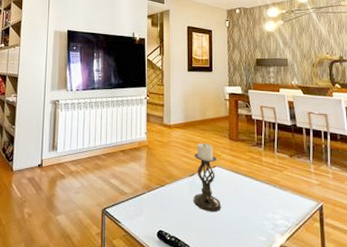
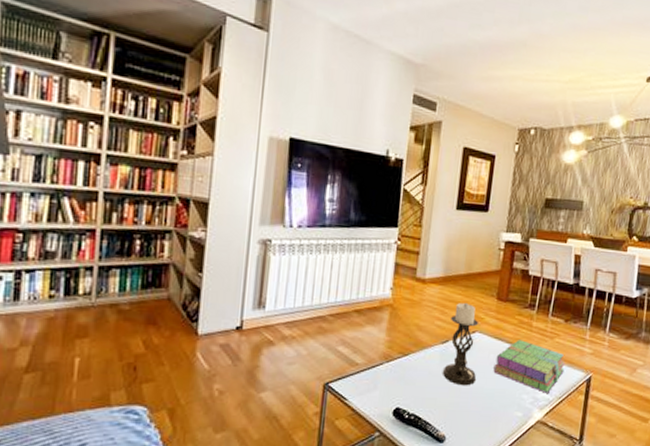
stack of books: none [235,173,297,221] -> present [493,340,565,395]

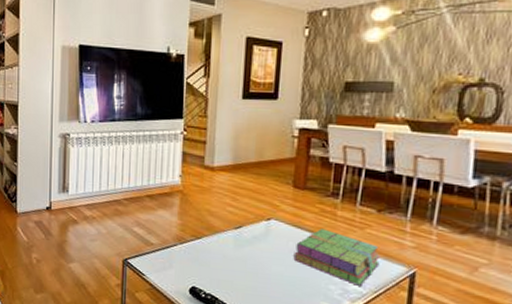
candle holder: present [443,302,479,386] -> none [238,189,275,272]

